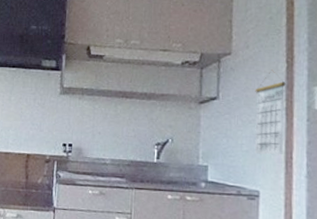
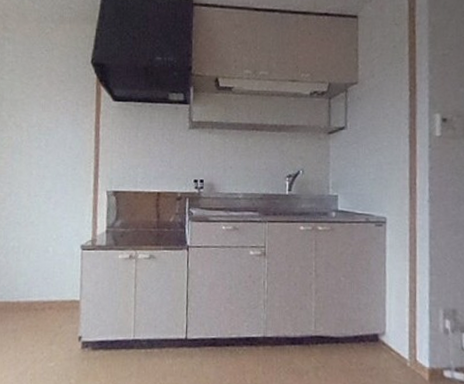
calendar: present [254,70,286,155] -> none [380,98,409,182]

